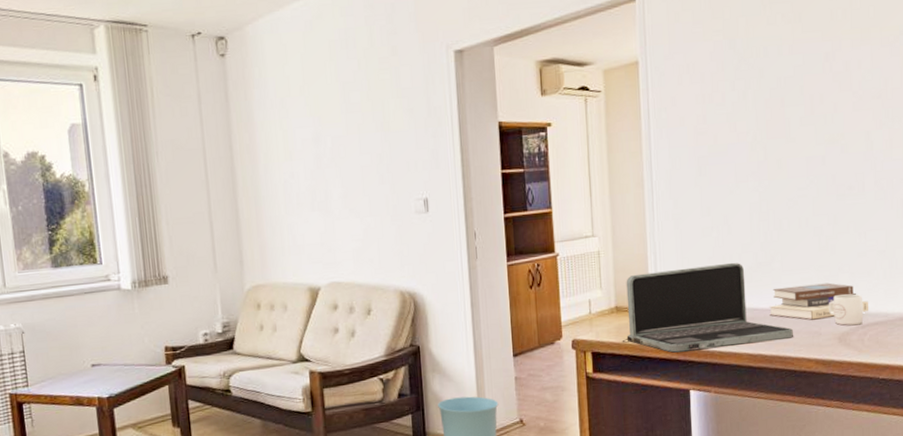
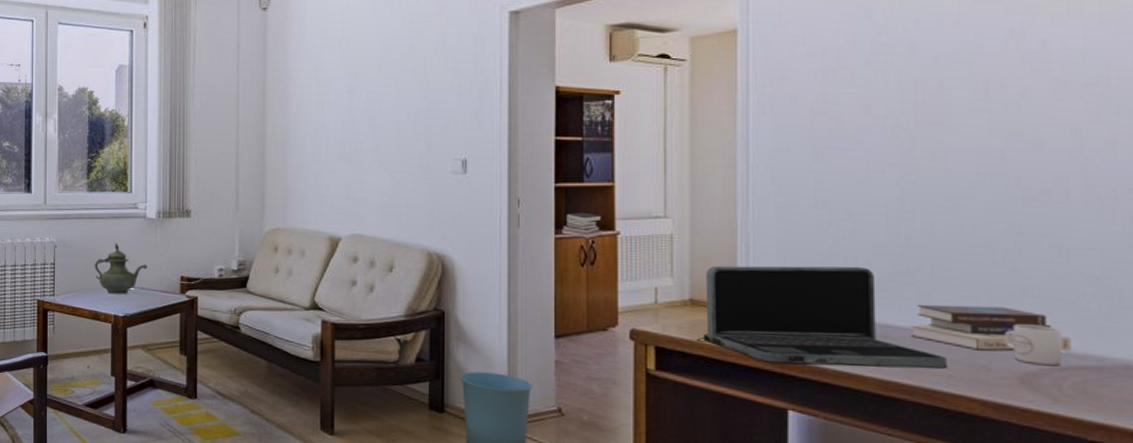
teapot: none [69,319,128,377] -> present [94,242,147,295]
books: none [511,238,545,263] -> present [560,212,602,238]

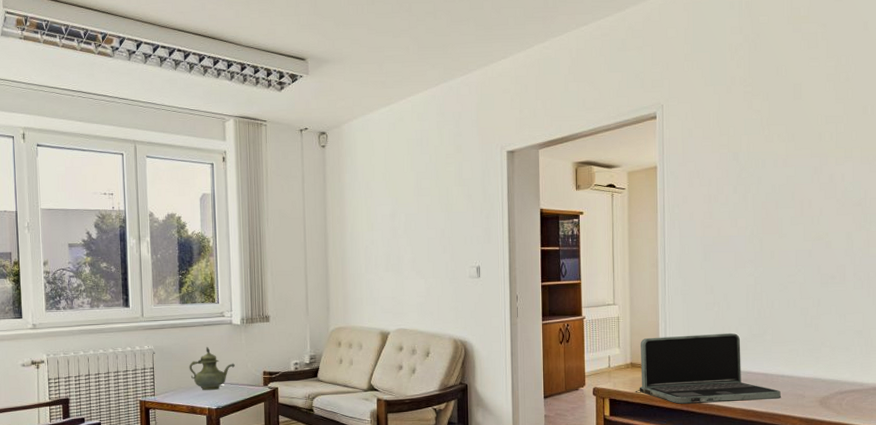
books: present [560,212,602,238] -> none [546,303,574,323]
books: present [911,304,1072,352] -> none [761,354,847,385]
mug: present [1004,324,1063,367] -> none [811,365,842,392]

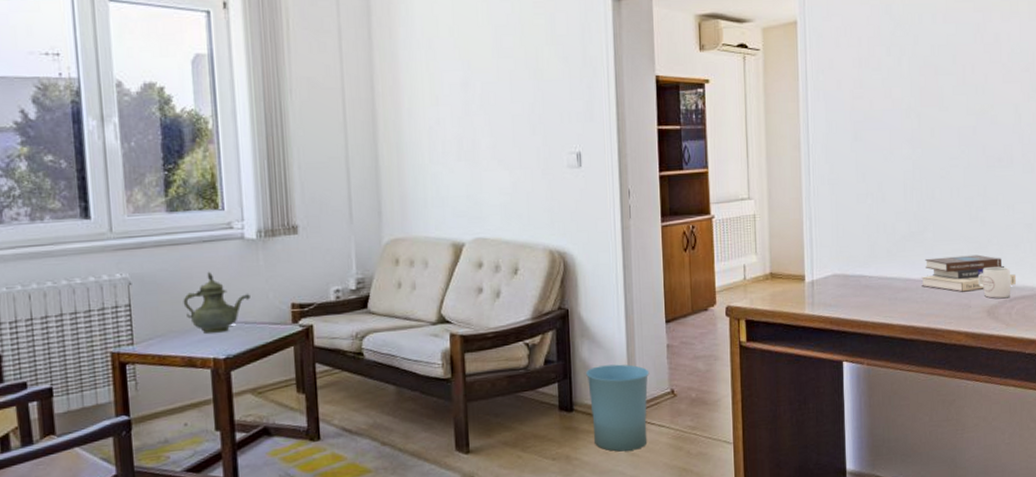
laptop: present [635,333,781,405] -> none [776,230,944,323]
books: none [761,354,847,385] -> present [921,254,1017,292]
mug: none [811,365,842,392] -> present [977,266,1011,300]

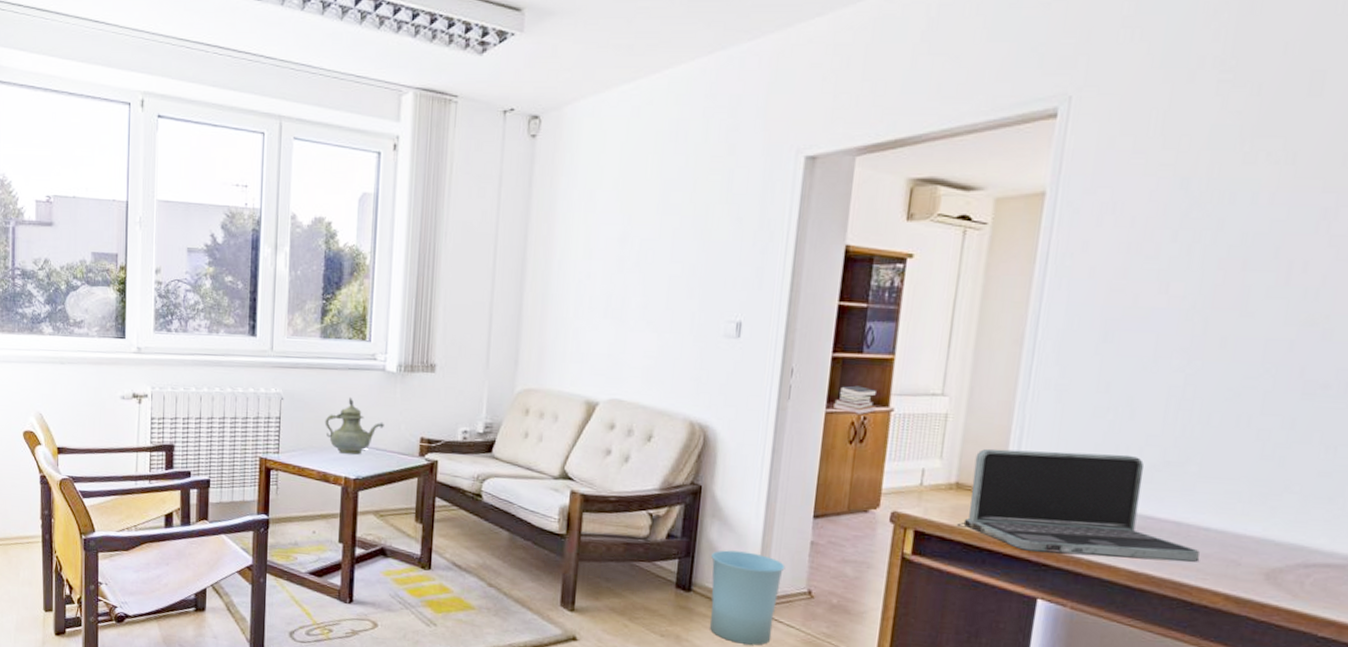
books: none [666,199,700,224] -> present [832,385,876,414]
laptop: none [776,230,944,323] -> present [956,448,1199,562]
books: present [921,254,1017,292] -> none [1169,496,1322,549]
mug: present [977,266,1011,300] -> none [1257,520,1314,563]

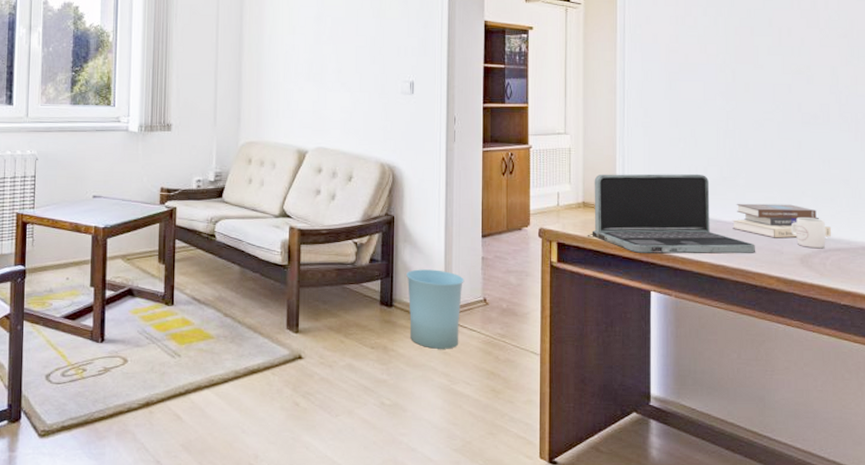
teapot: present [325,396,384,456] -> none [76,155,129,207]
books: present [832,385,876,414] -> none [487,129,519,151]
books: none [1169,496,1322,549] -> present [732,203,832,239]
mug: none [1257,520,1314,563] -> present [790,217,826,249]

